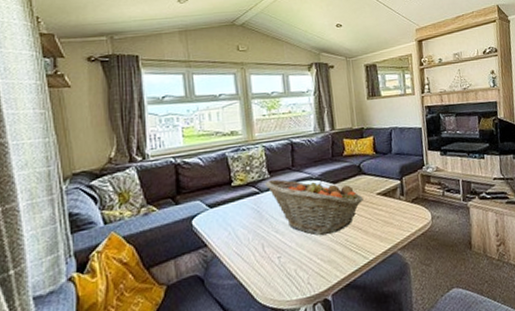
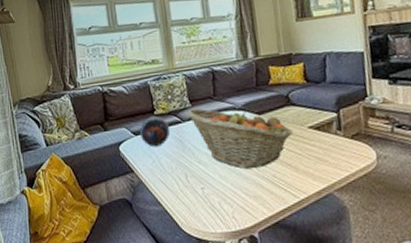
decorative orb: none [215,187,248,219] -> present [139,116,171,147]

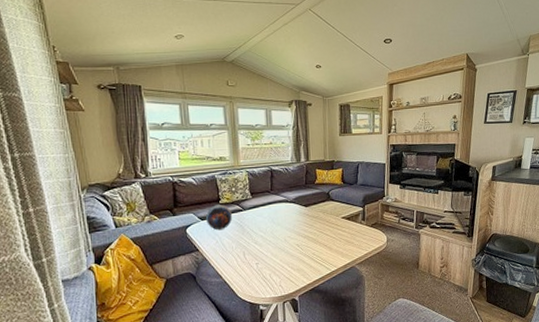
fruit basket: present [186,108,293,169] -> none [247,200,330,248]

